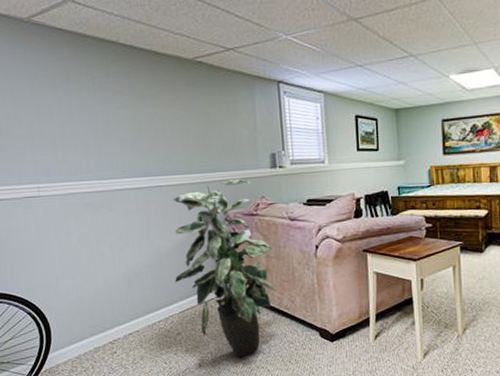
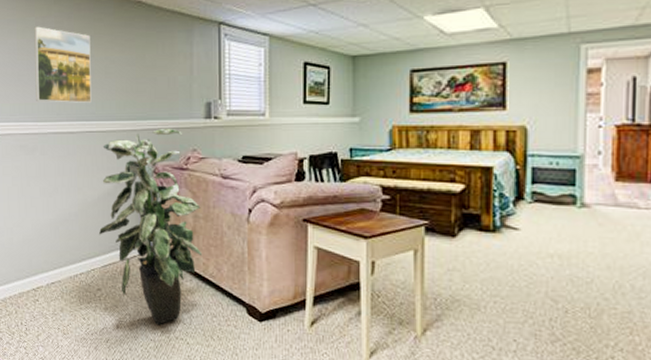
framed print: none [91,86,158,160] -> present [34,26,92,104]

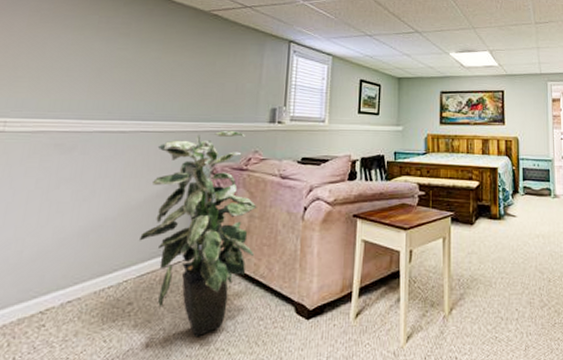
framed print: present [34,26,92,104] -> none [85,25,160,104]

